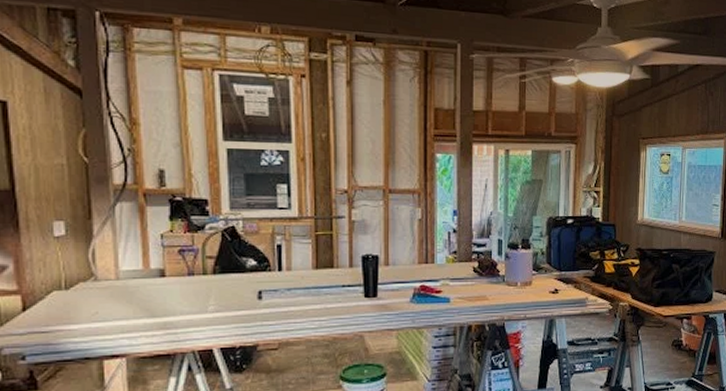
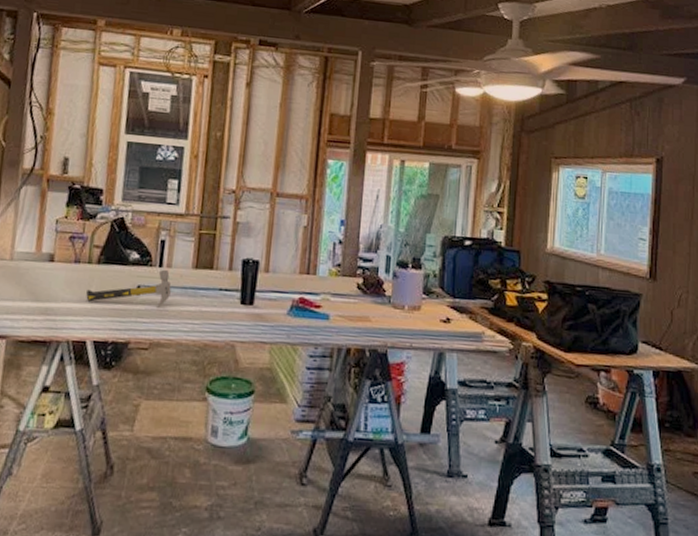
claw hammer: none [206,272,294,312] -> present [86,269,172,308]

